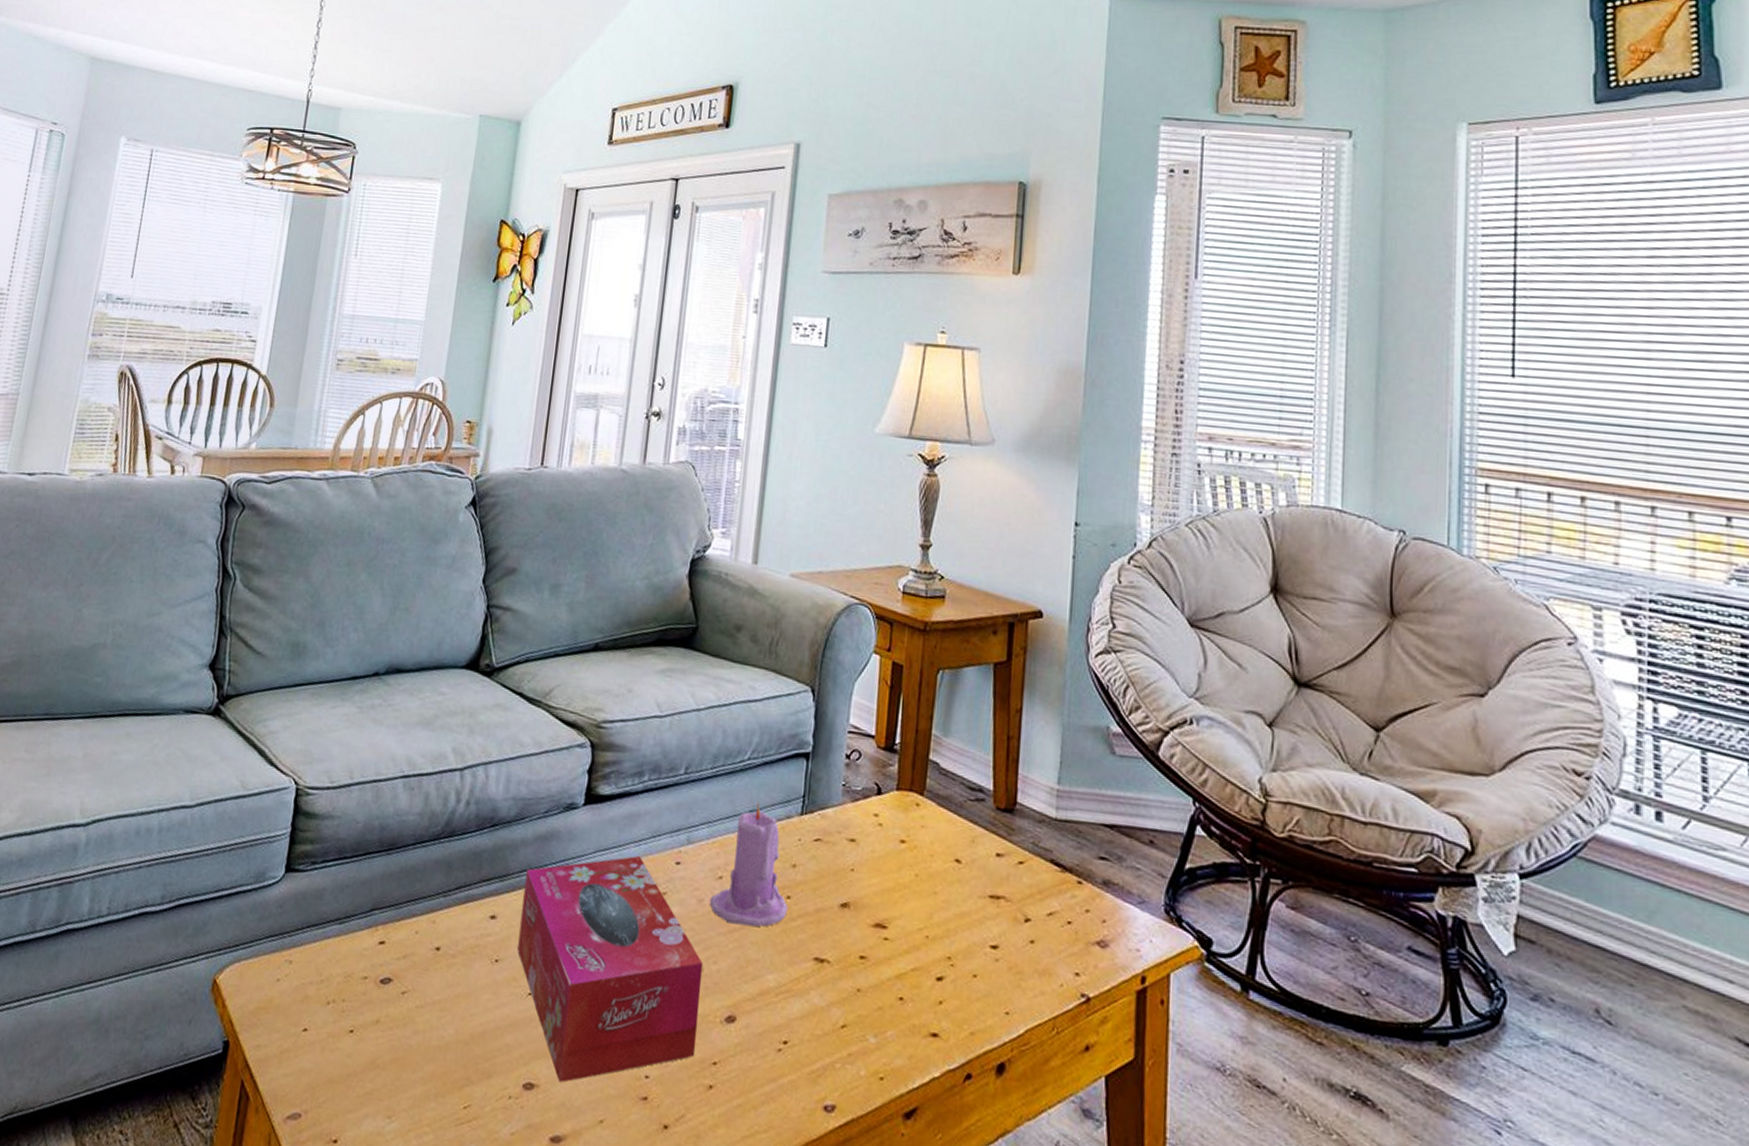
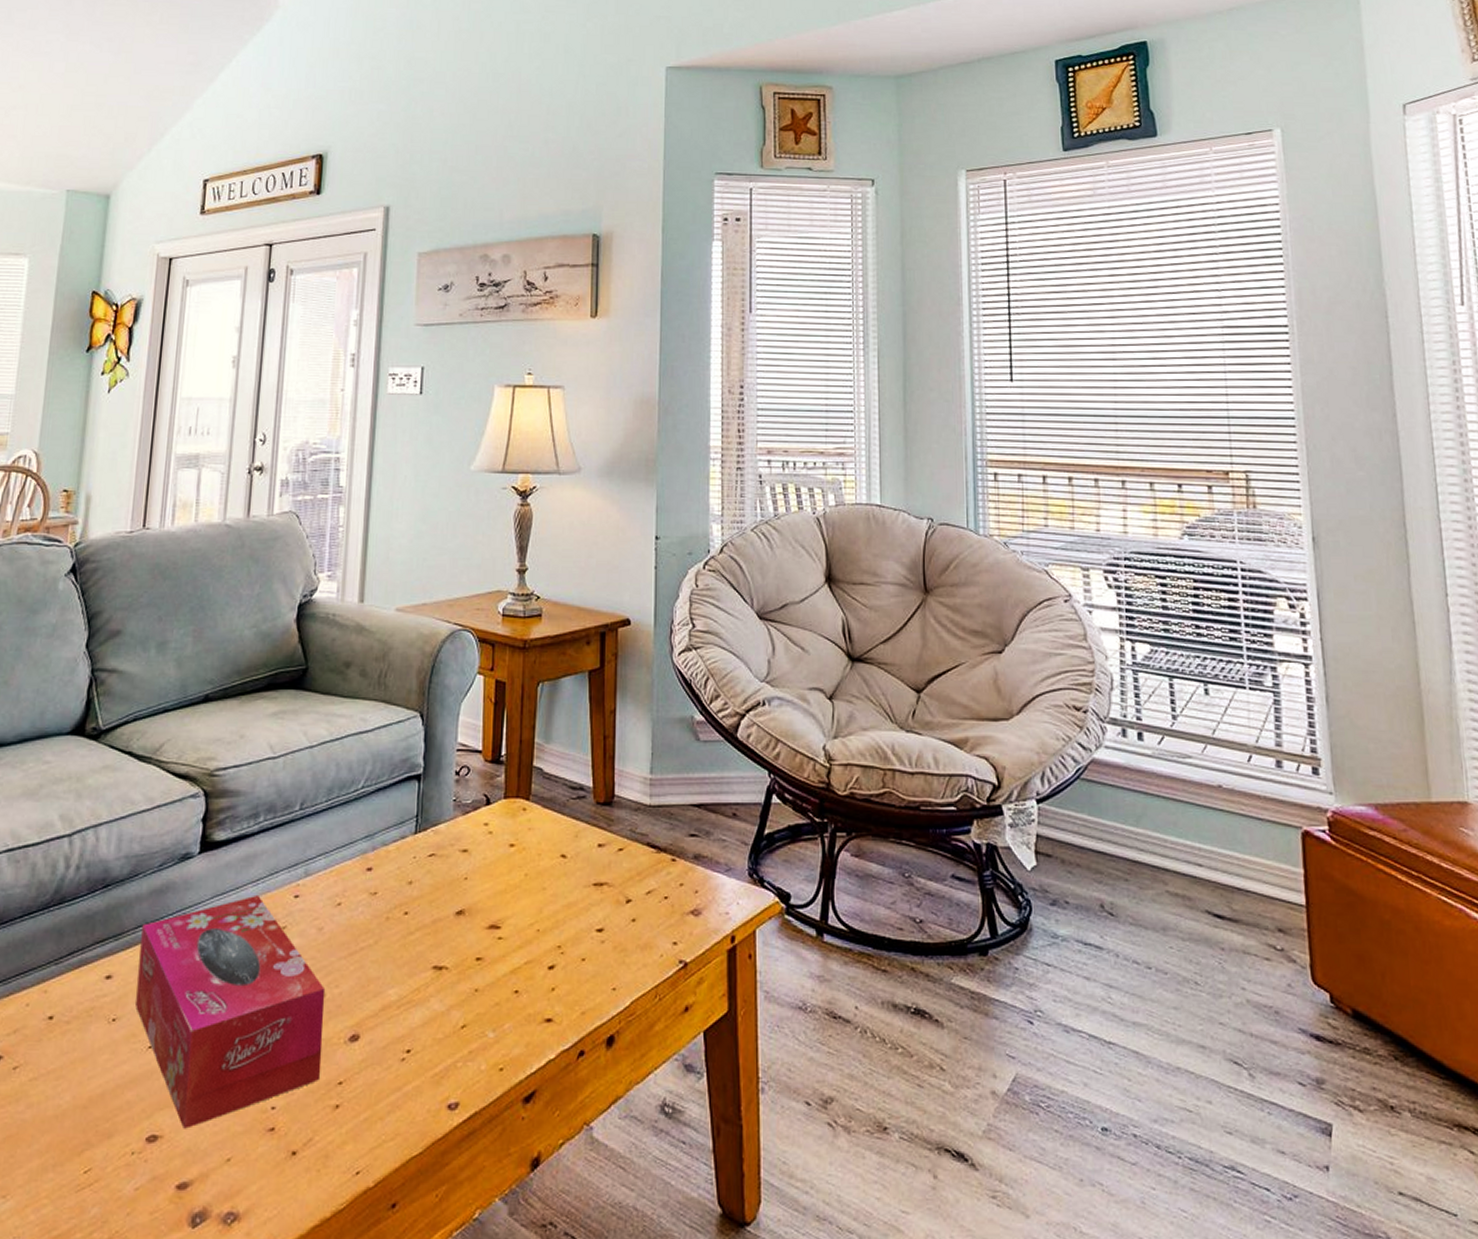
candle: present [709,801,788,928] -> none [329,826,406,947]

